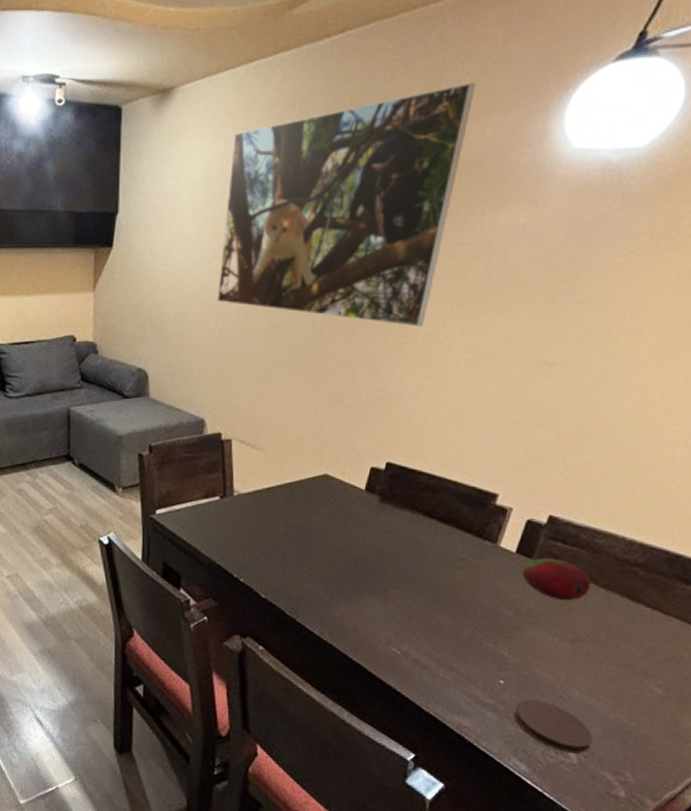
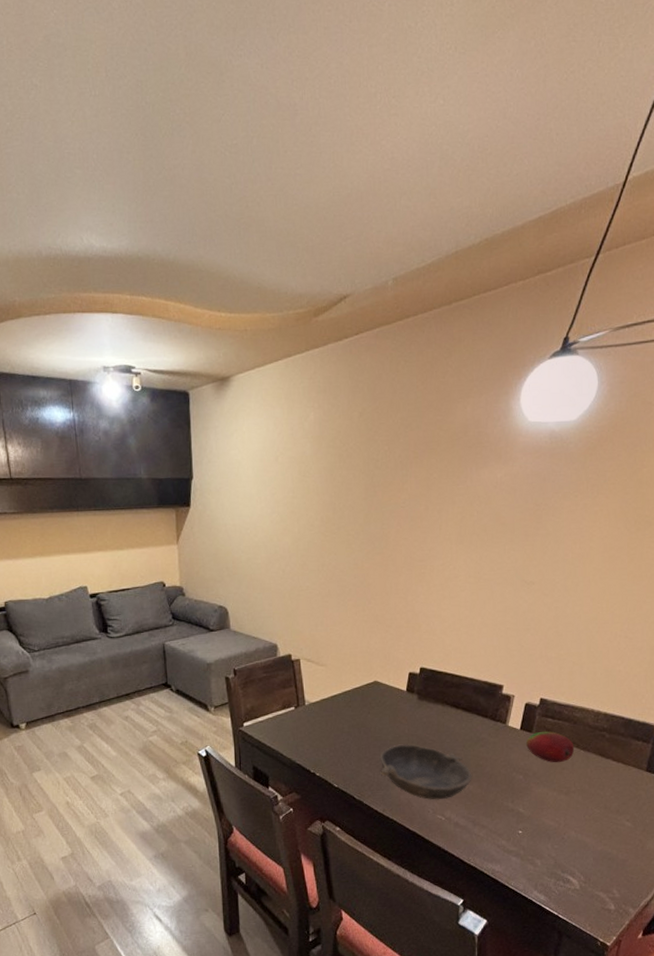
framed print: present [217,83,476,327] -> none [278,373,457,560]
bowl: none [321,555,443,629] -> present [379,744,472,800]
coaster: present [514,699,593,754] -> none [532,842,588,881]

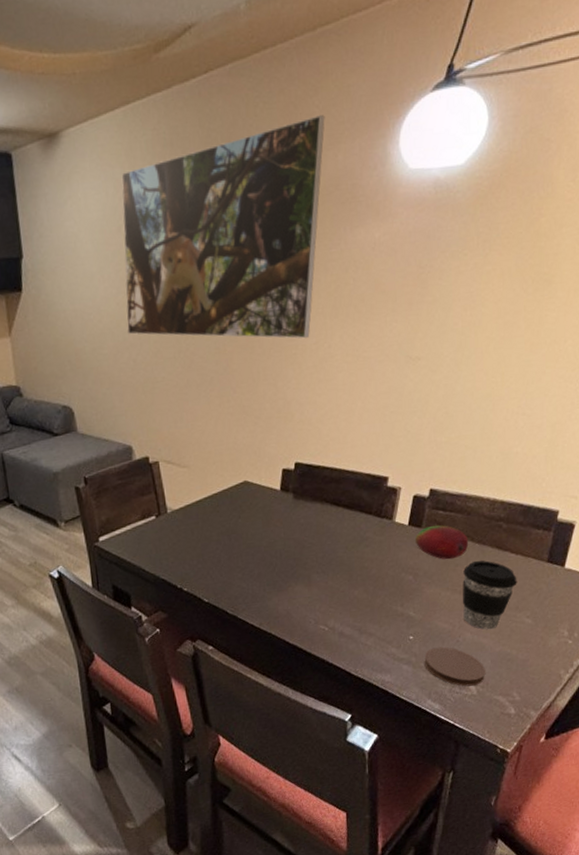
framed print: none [278,373,457,560] -> present [121,115,325,339]
bowl: present [379,744,472,800] -> none [253,549,357,609]
coaster: none [532,842,588,881] -> present [424,646,486,687]
coffee cup: none [567,765,618,829] -> present [462,560,517,629]

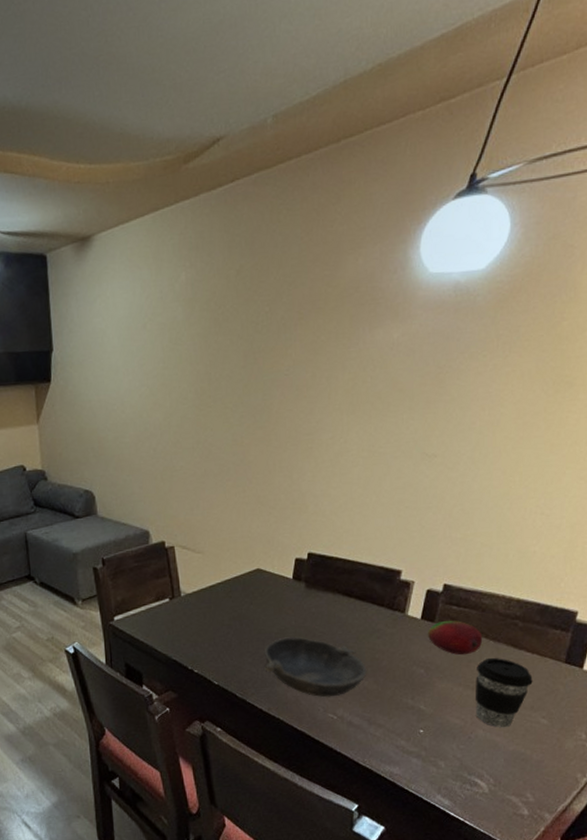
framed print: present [121,115,325,339] -> none [148,221,347,434]
bowl: none [253,549,357,609] -> present [264,637,367,698]
coaster: present [424,646,486,687] -> none [434,742,499,784]

